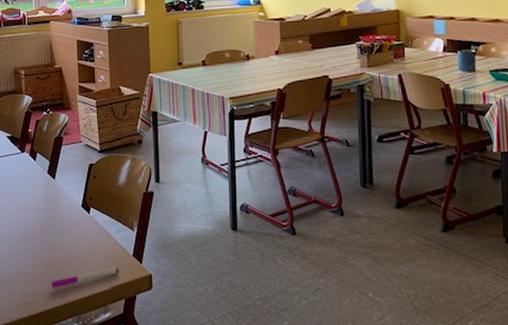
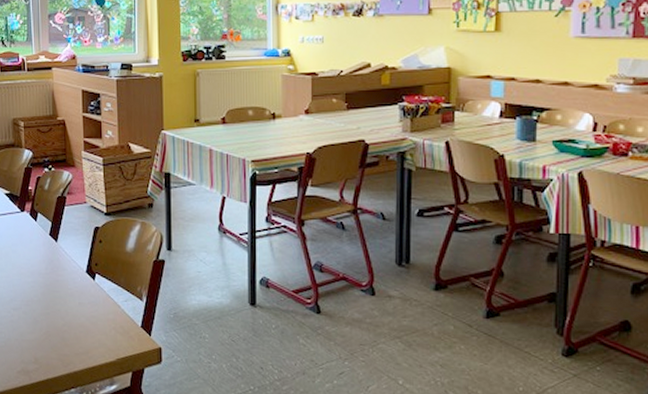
pen: present [51,267,119,288] -> none [53,338,126,357]

